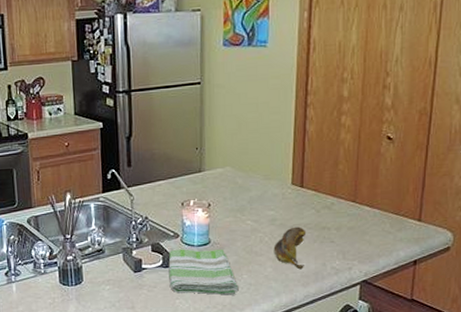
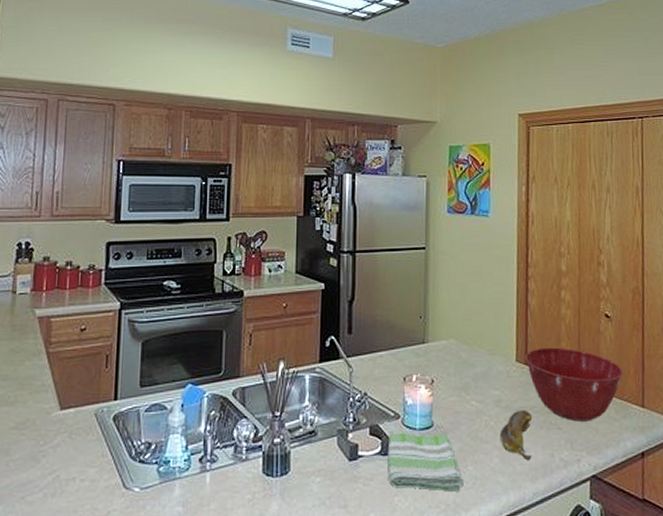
mixing bowl: none [301,170,401,236] -> present [525,347,623,422]

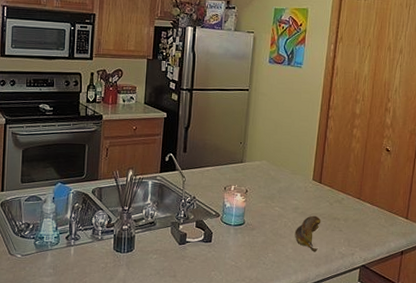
dish towel: present [387,432,464,492] -> none [208,227,264,271]
mixing bowl: present [525,347,623,422] -> none [320,171,395,227]

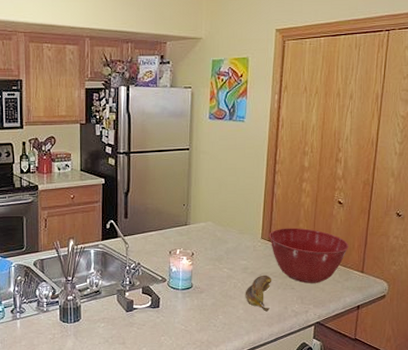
mixing bowl: none [320,171,395,227] -> present [269,228,349,283]

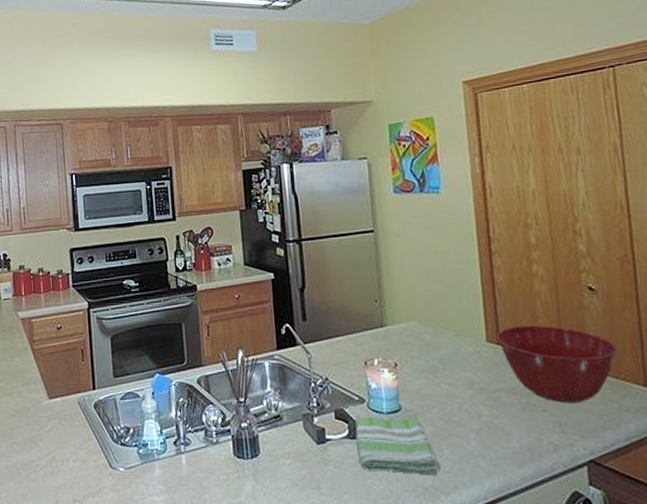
dish towel: none [156,292,215,333] -> present [355,416,441,475]
banana: present [245,275,272,312] -> none [475,391,516,445]

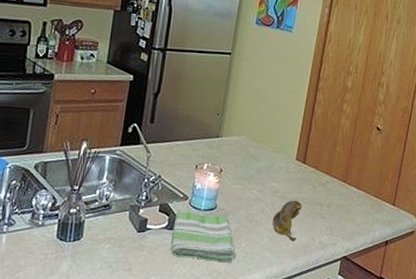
banana: none [475,391,516,445] -> present [272,200,303,242]
mixing bowl: present [496,325,617,403] -> none [304,150,383,214]

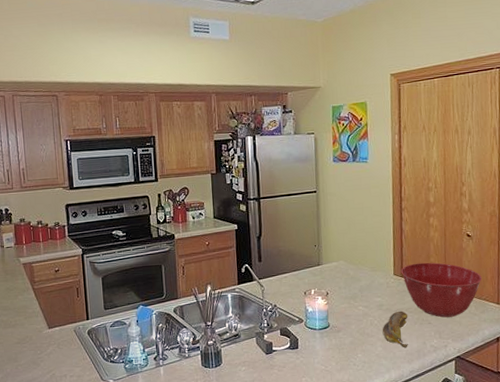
dish towel: present [171,211,236,263] -> none [295,332,355,373]
mixing bowl: none [304,150,383,214] -> present [401,262,482,318]

